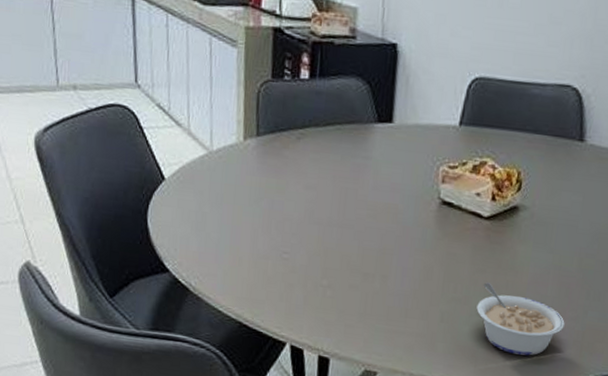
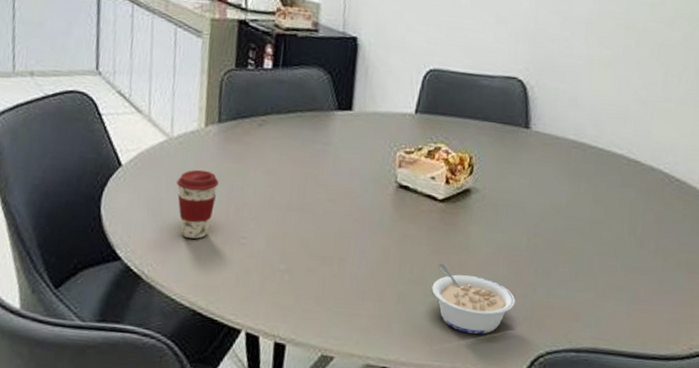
coffee cup: none [218,183,259,253] -> present [176,169,219,239]

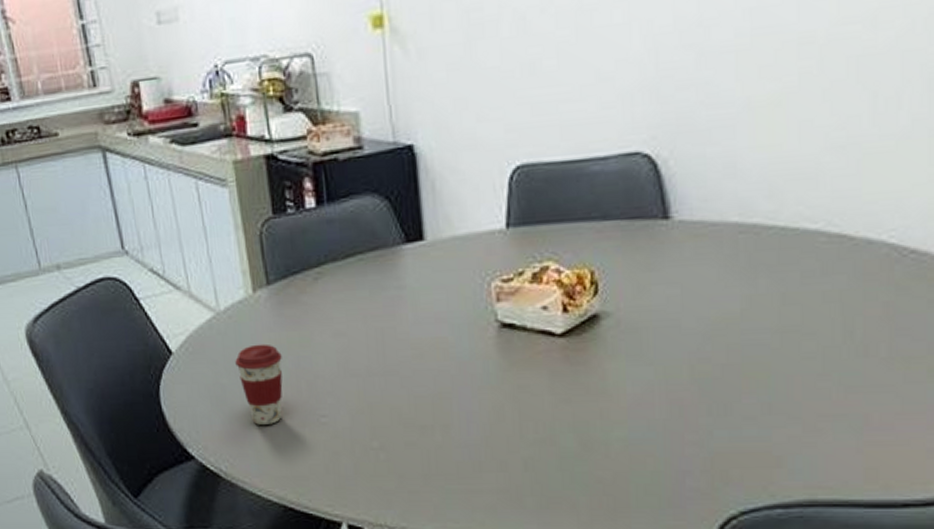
legume: present [431,263,516,334] -> none [567,414,685,498]

